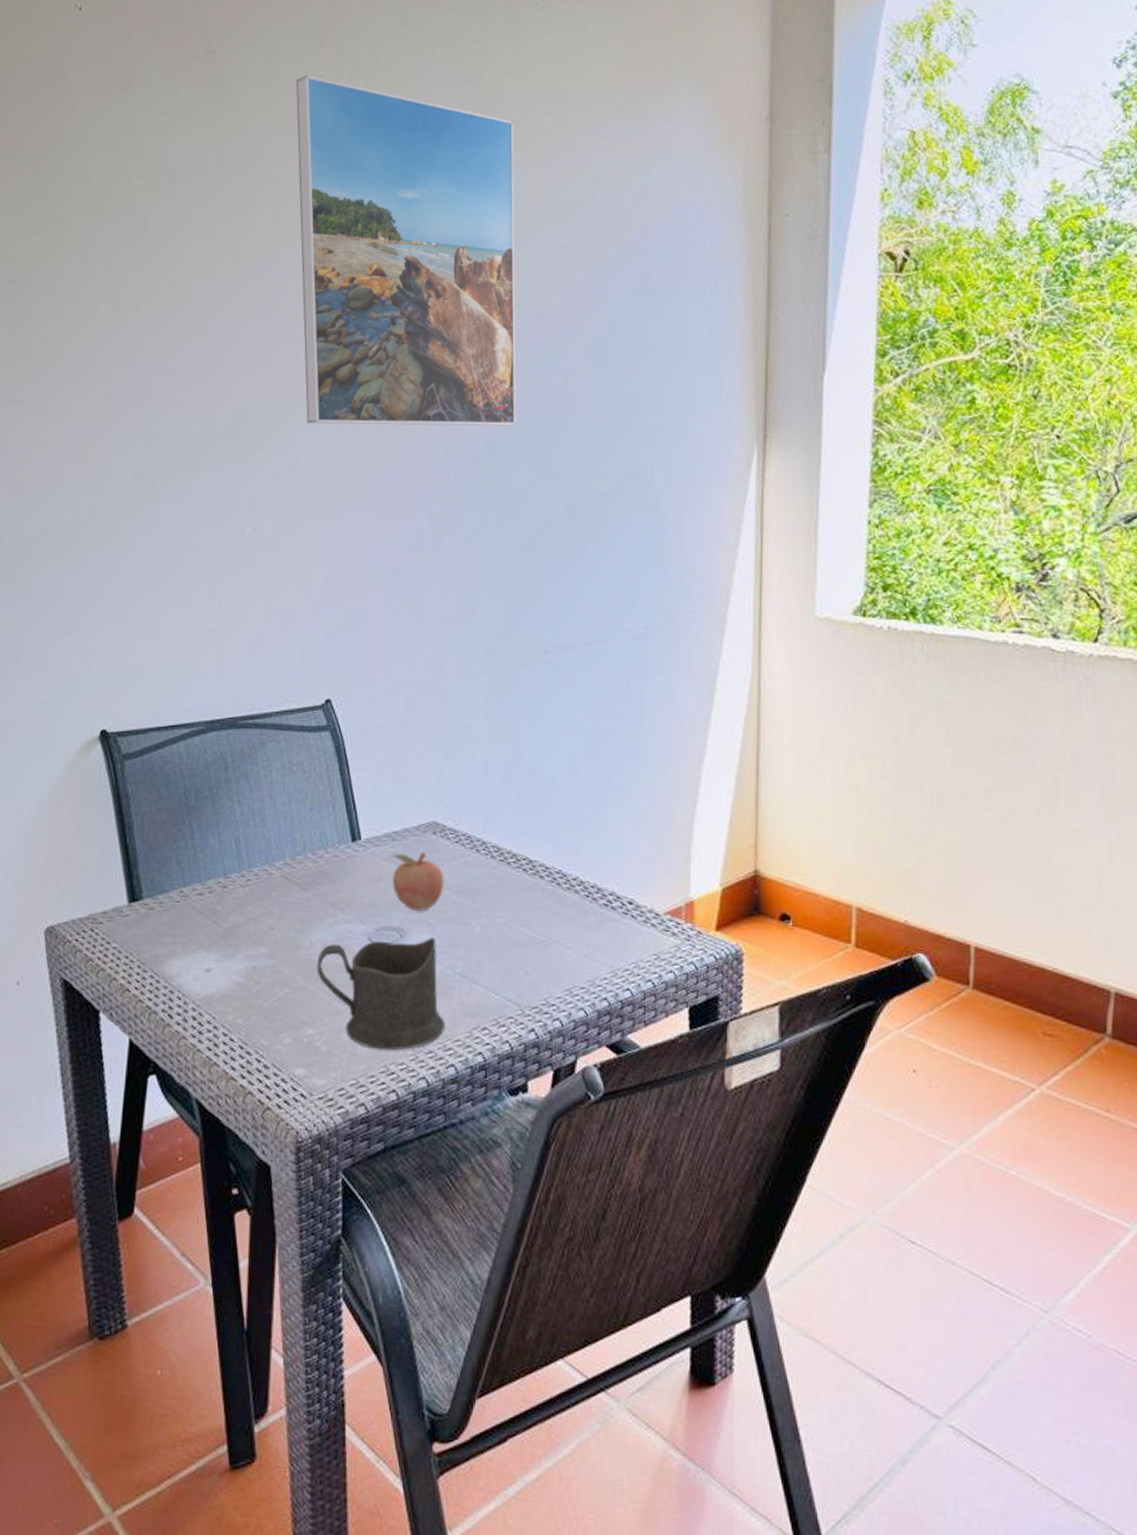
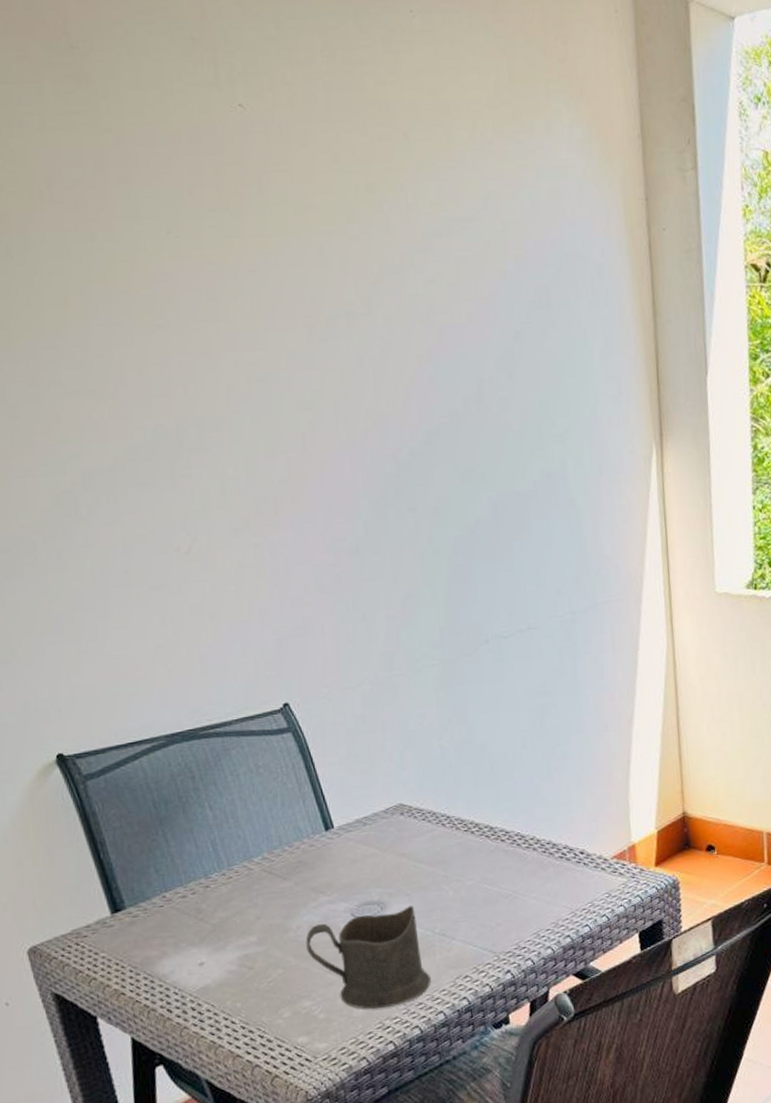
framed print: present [295,75,517,426] -> none [171,77,437,439]
fruit: present [389,851,444,911] -> none [363,831,417,884]

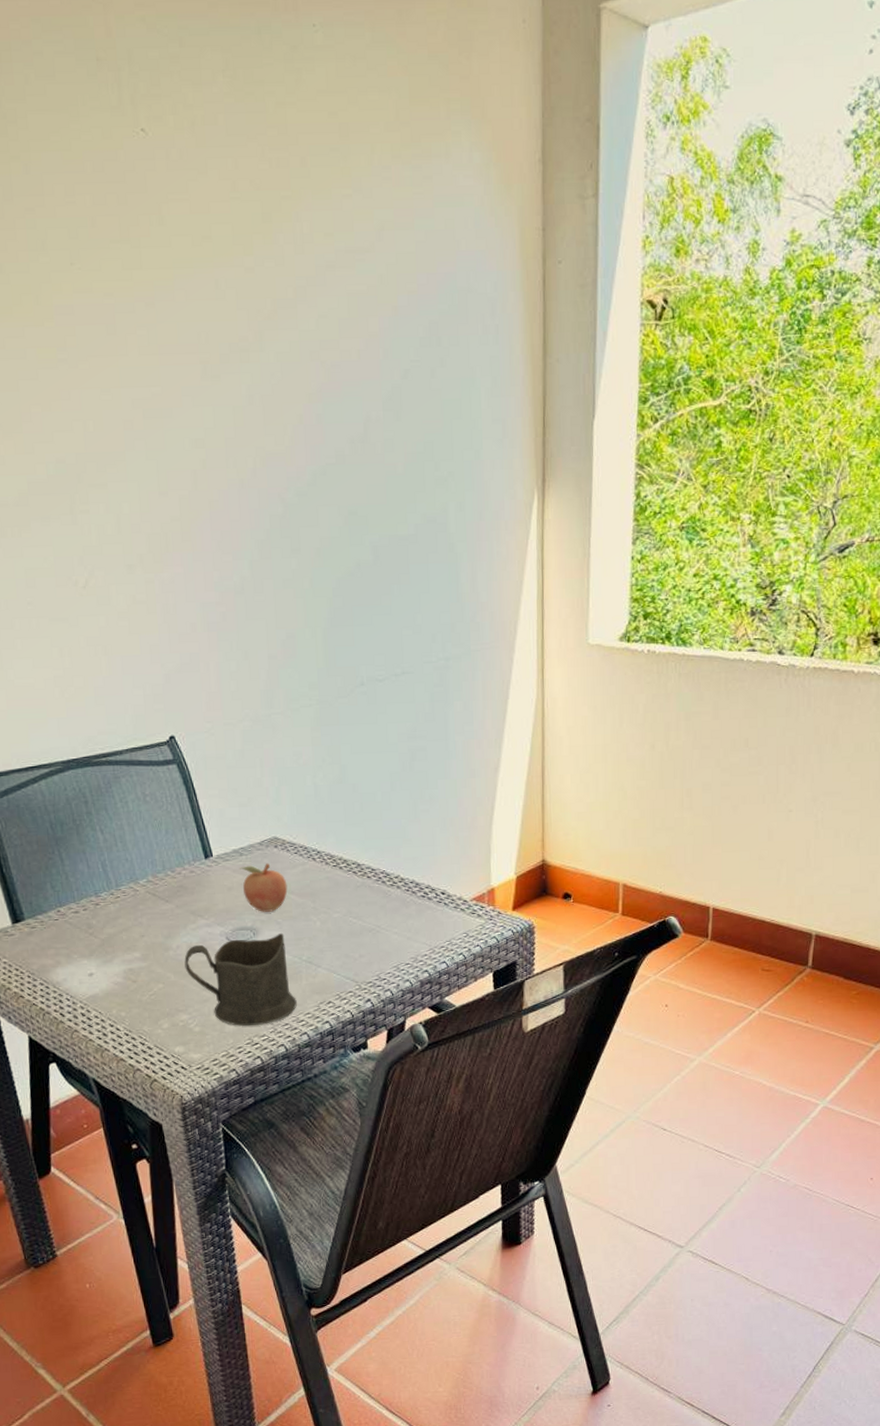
fruit: none [363,831,417,884] -> present [239,862,288,912]

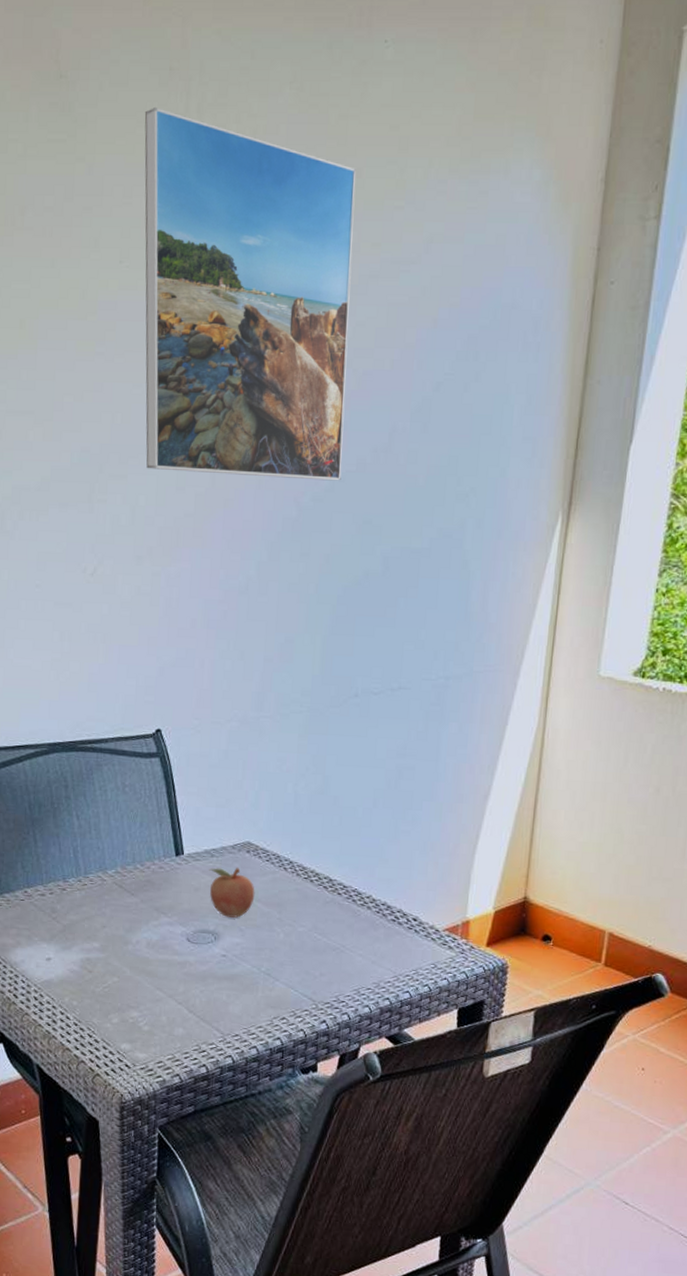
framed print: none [76,100,322,476] -> present [144,108,357,481]
cup: present [184,932,297,1027] -> none [142,940,250,1033]

